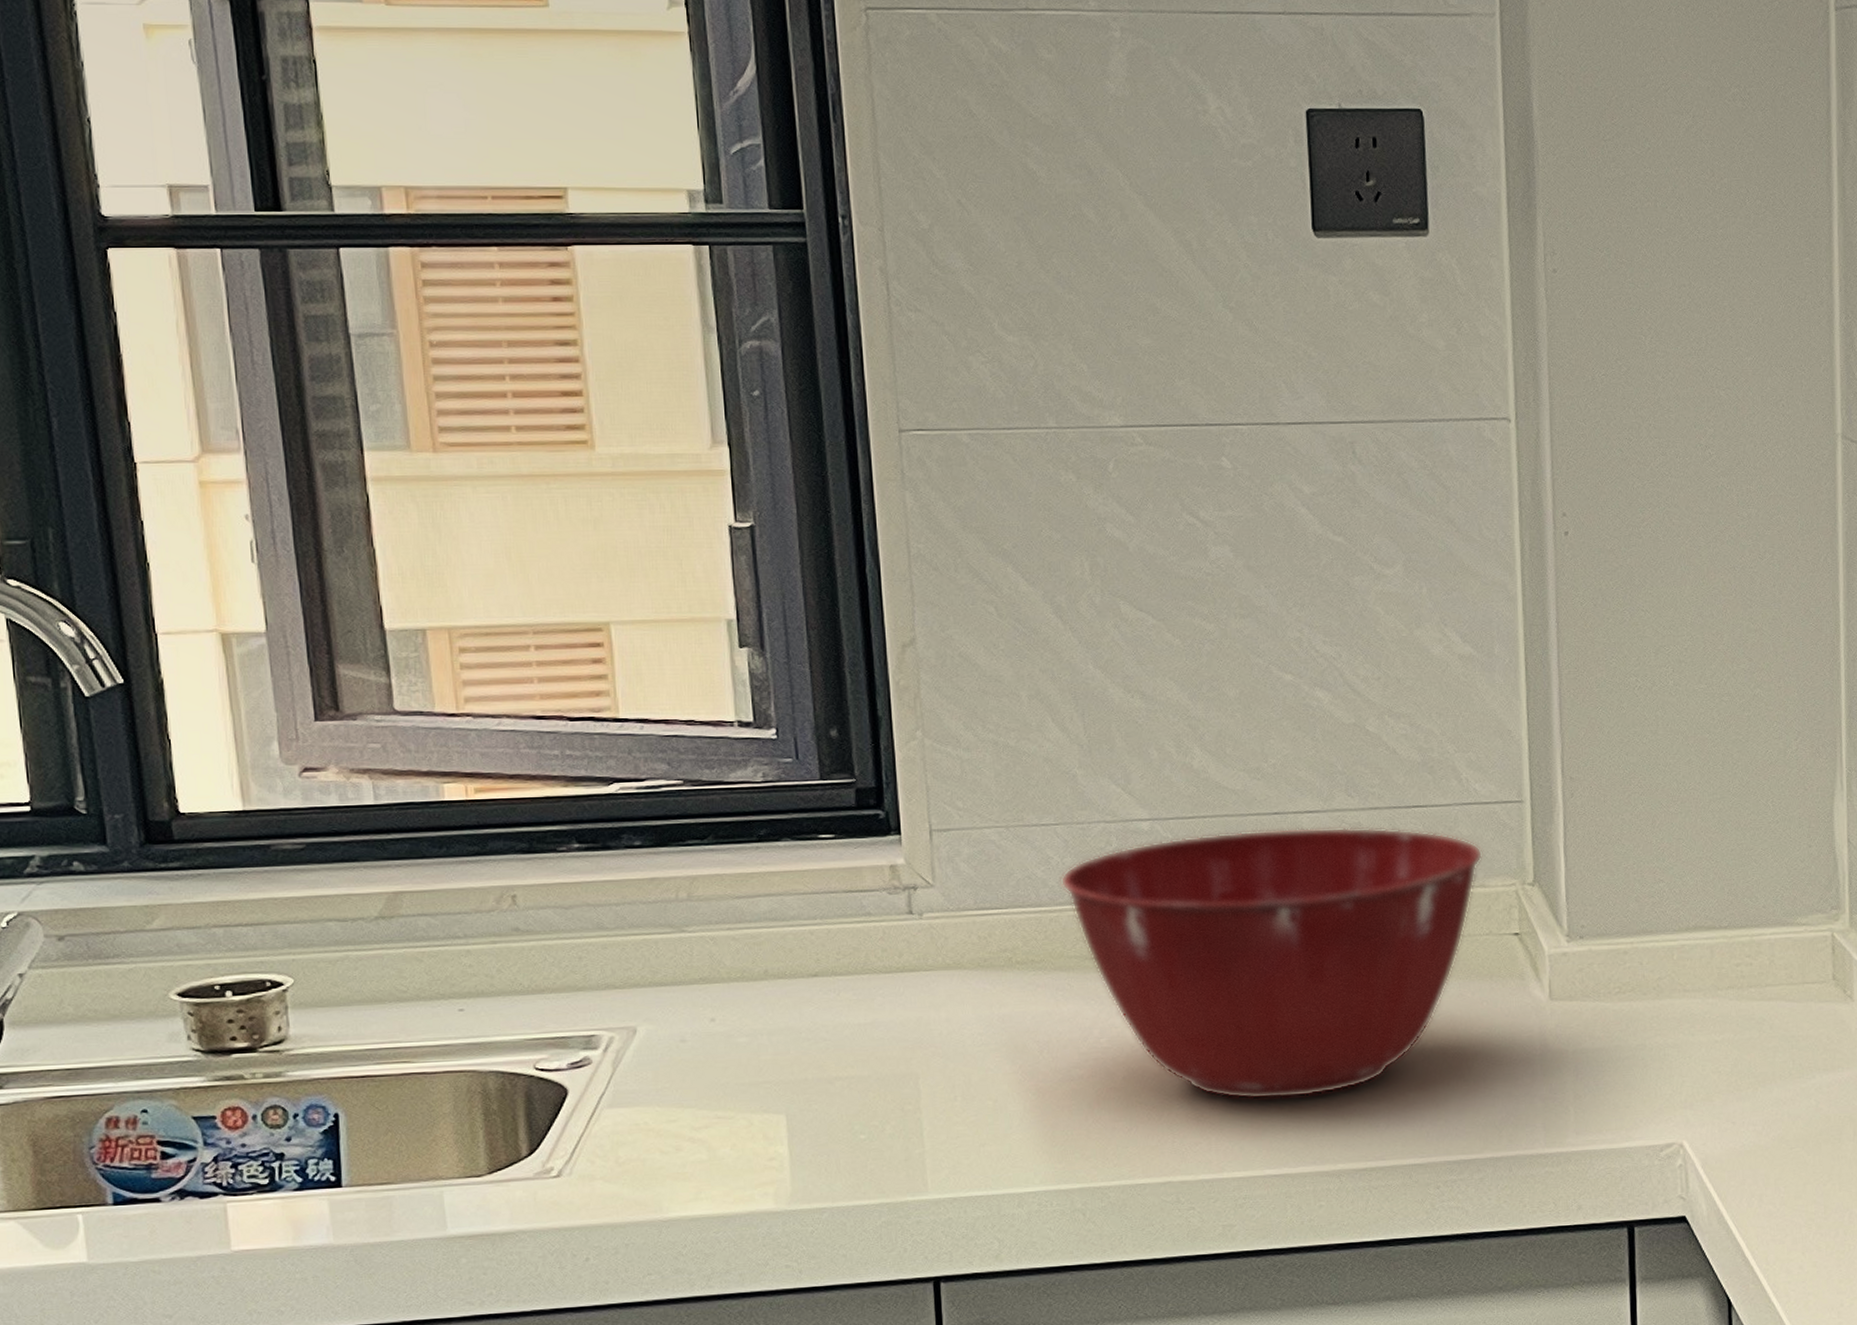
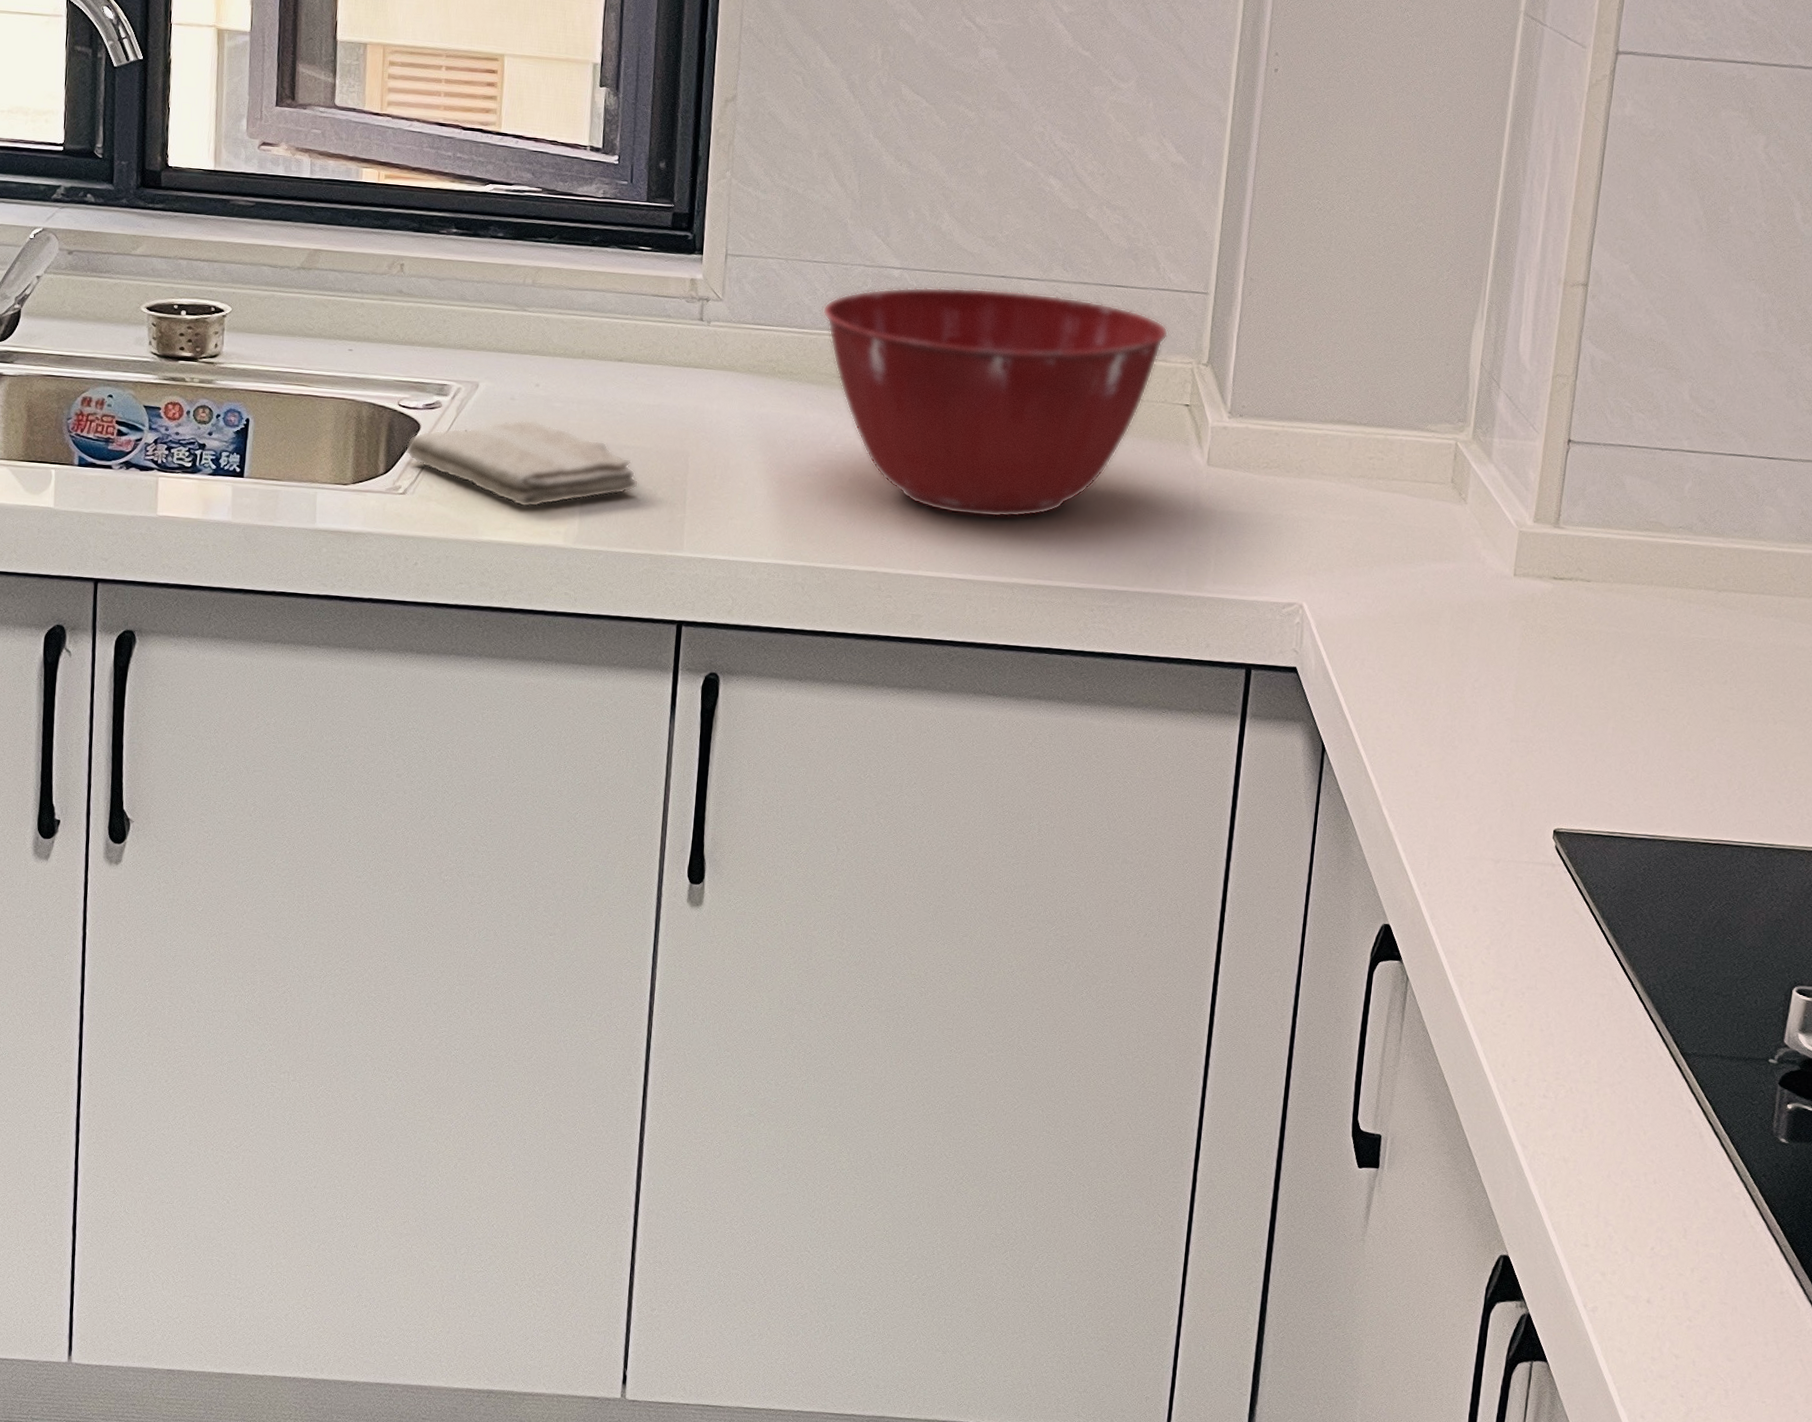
washcloth: none [551,1062,861,1170] -> present [405,419,639,508]

